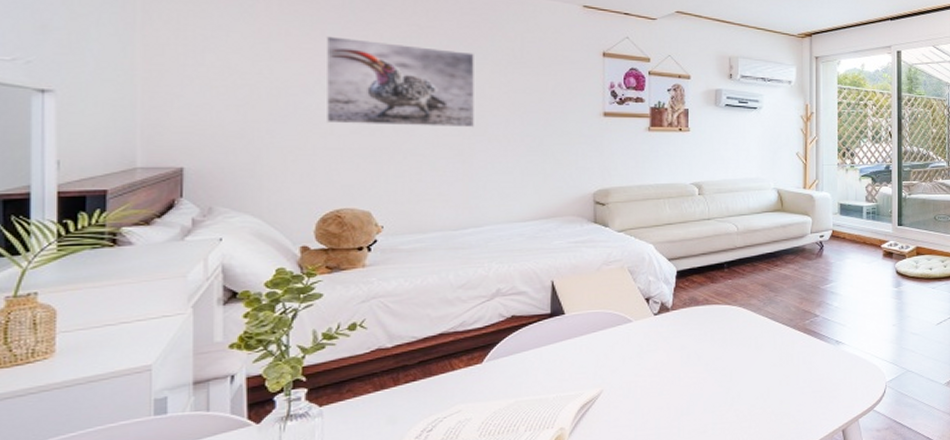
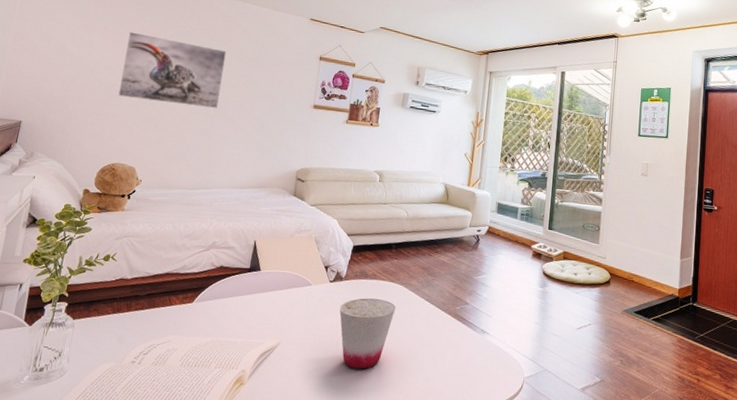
cup: none [669,325,737,404] -> present [339,298,396,369]

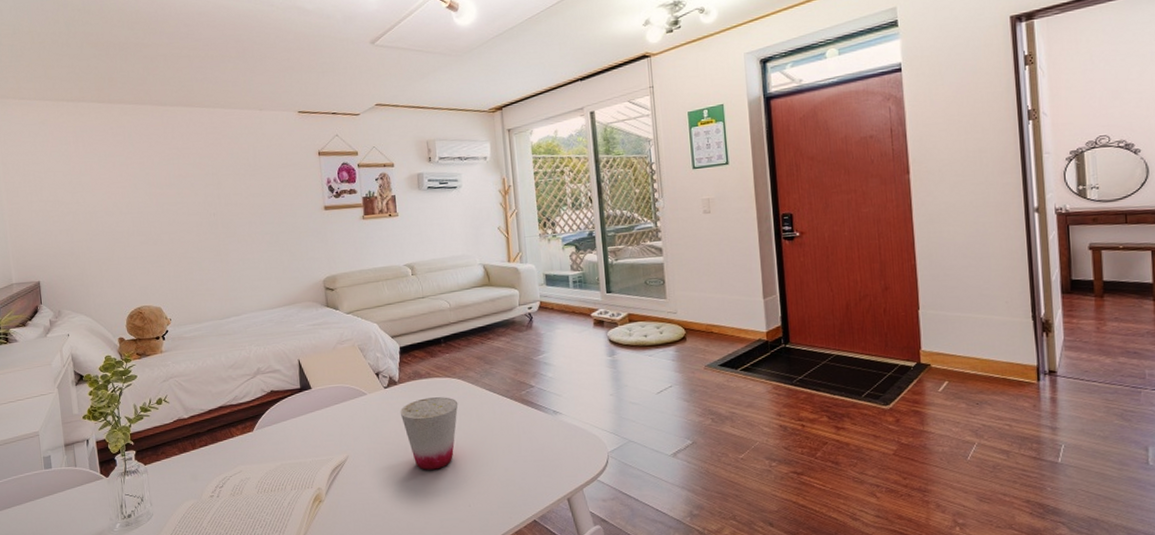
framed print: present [118,32,227,109] -> none [116,166,226,238]

